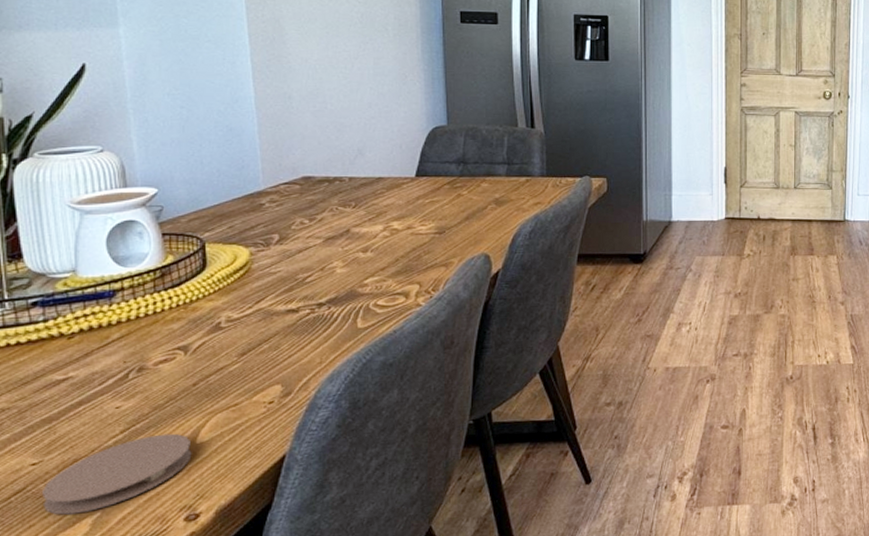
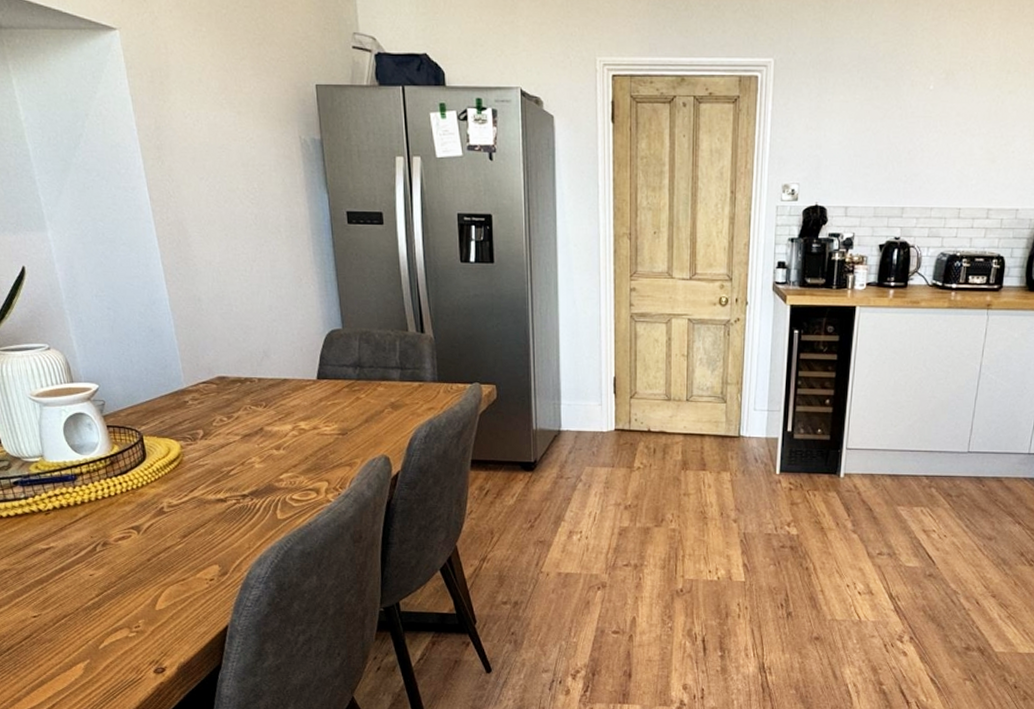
coaster: present [42,433,192,515] -> none [44,600,154,659]

